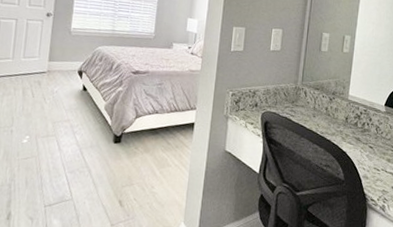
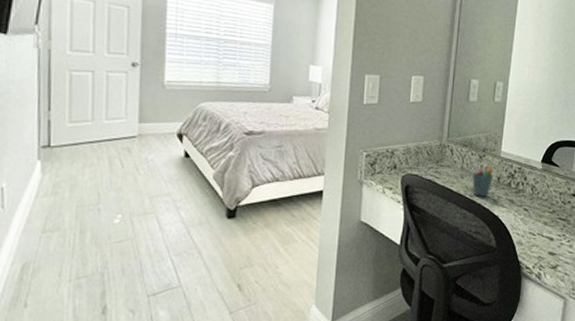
pen holder: none [323,103,342,134] -> present [472,162,494,197]

